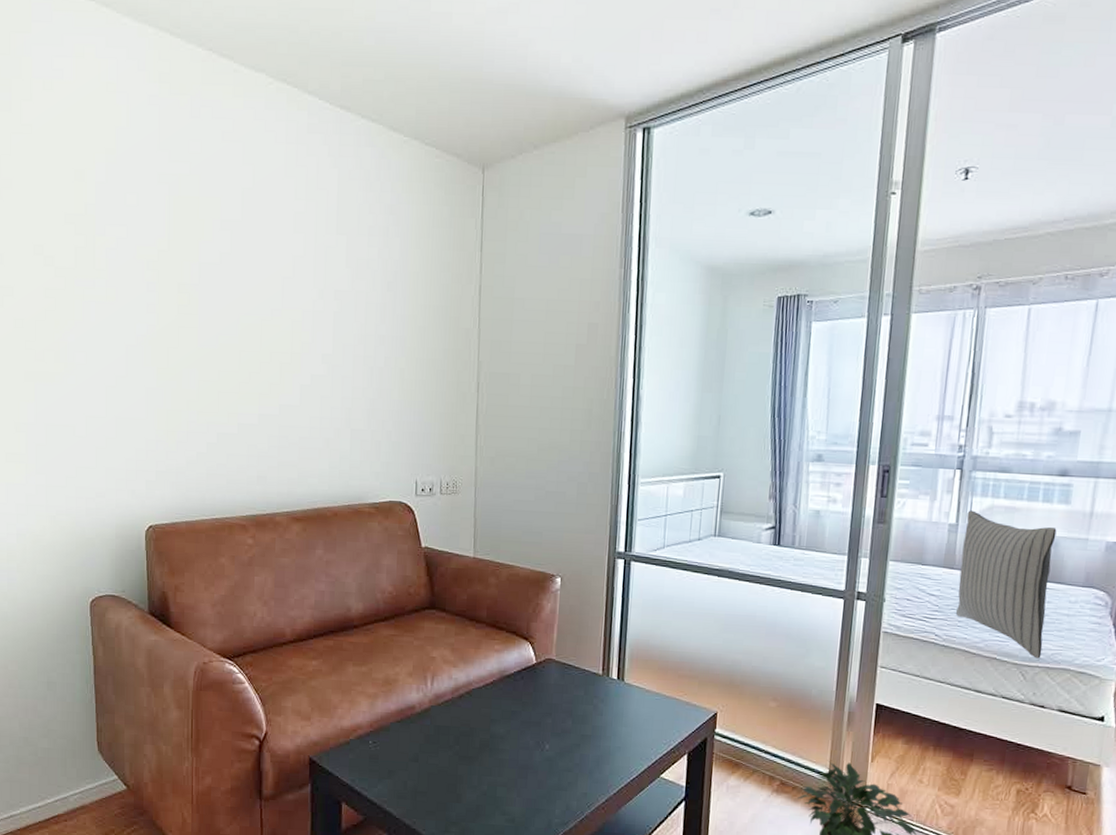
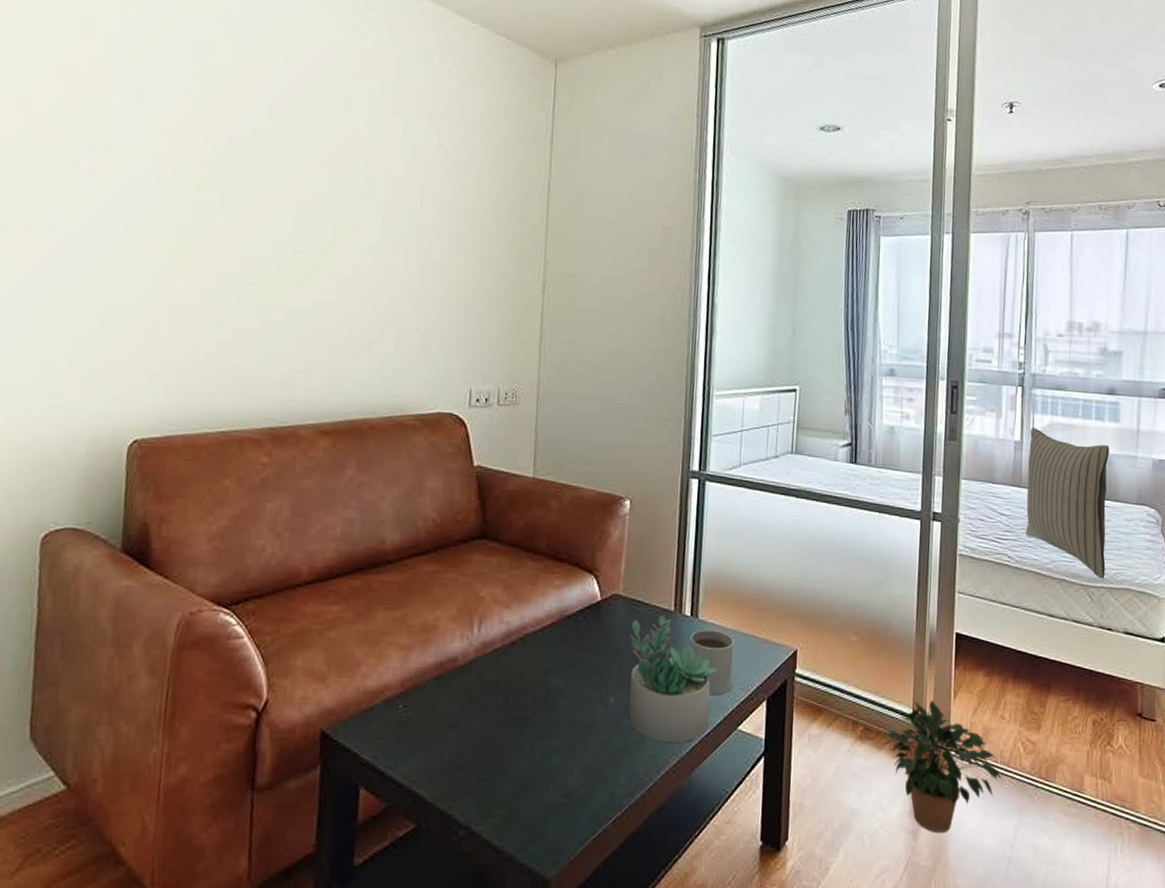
succulent plant: none [562,677,643,785] -> present [628,614,719,744]
mug: none [616,691,658,747] -> present [690,629,734,694]

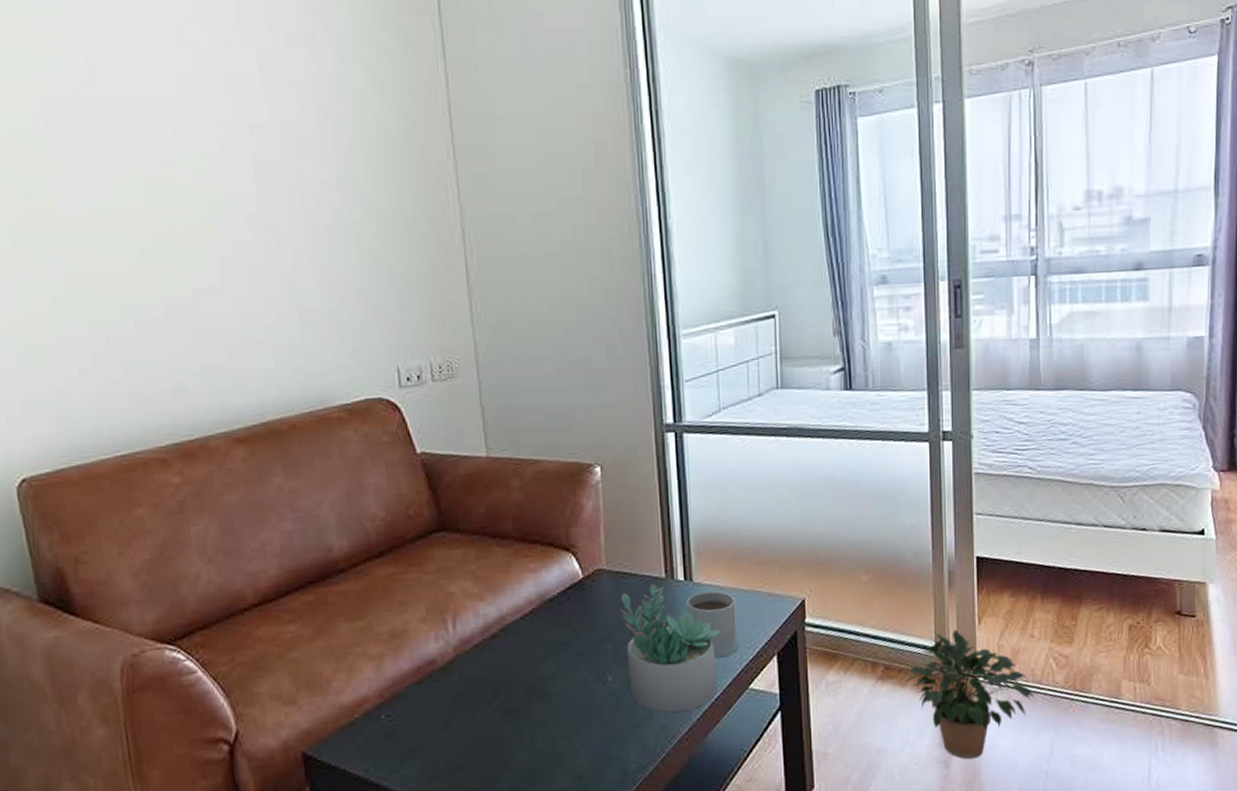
pillow: present [1025,427,1110,579] -> none [1047,320,1138,477]

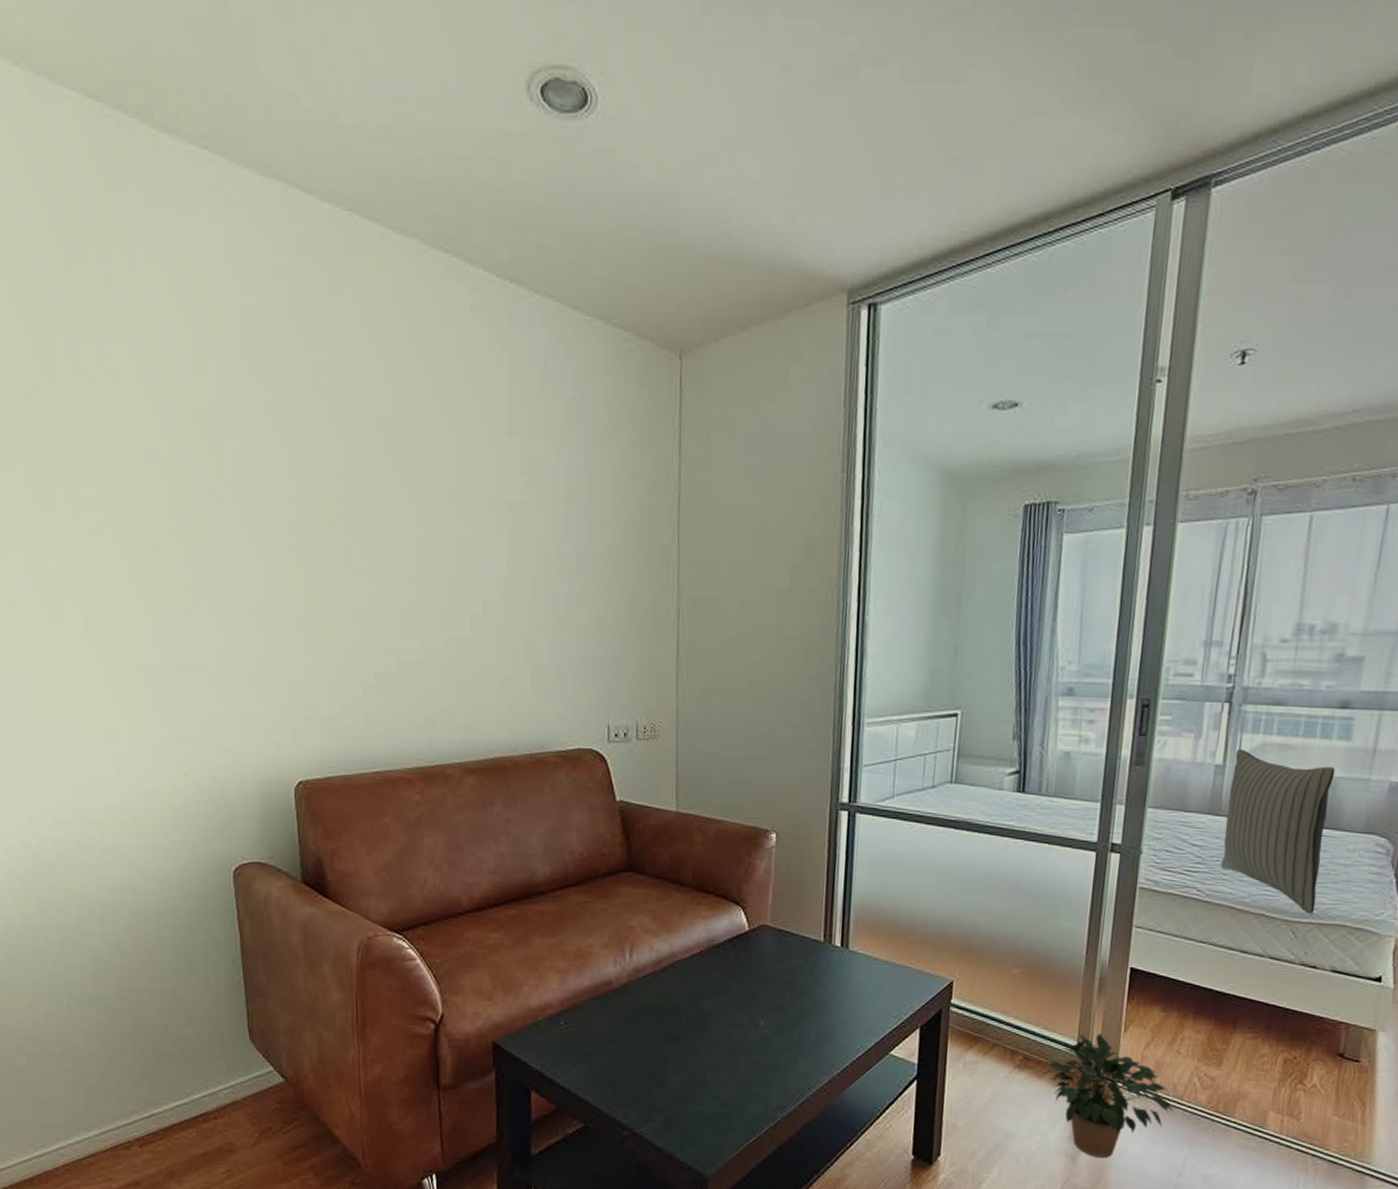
succulent plant: present [620,583,722,713] -> none [778,945,870,1065]
mug: present [686,590,739,657] -> none [840,959,887,1021]
pillow: none [1047,320,1138,477] -> present [1220,749,1335,914]

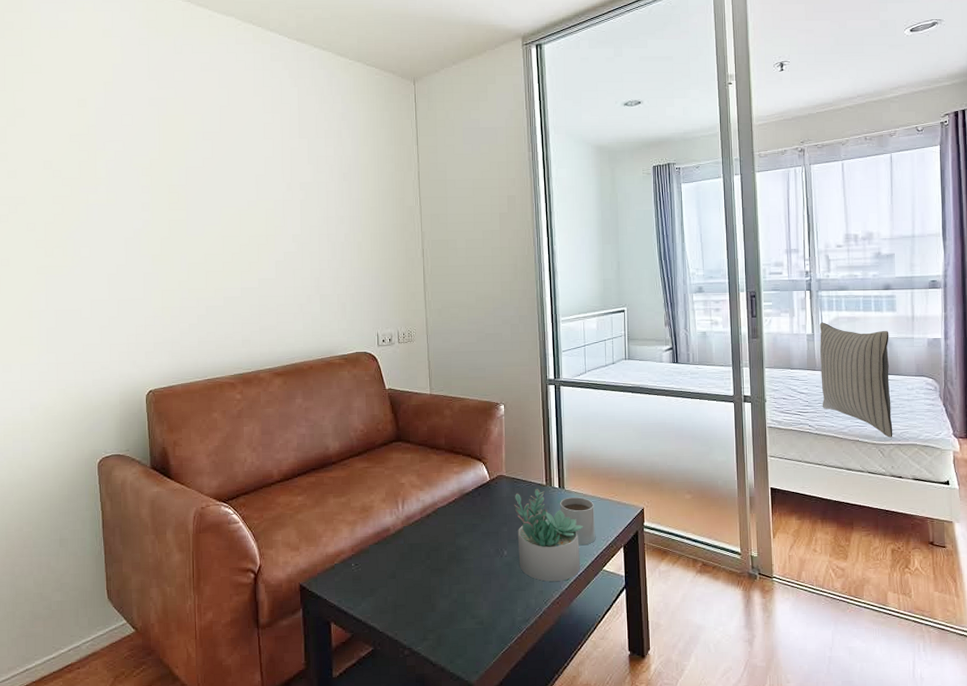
succulent plant: none [778,945,870,1065] -> present [514,488,584,582]
mug: none [840,959,887,1021] -> present [560,496,596,545]
potted plant: present [1042,1031,1173,1159] -> none [718,540,818,641]

